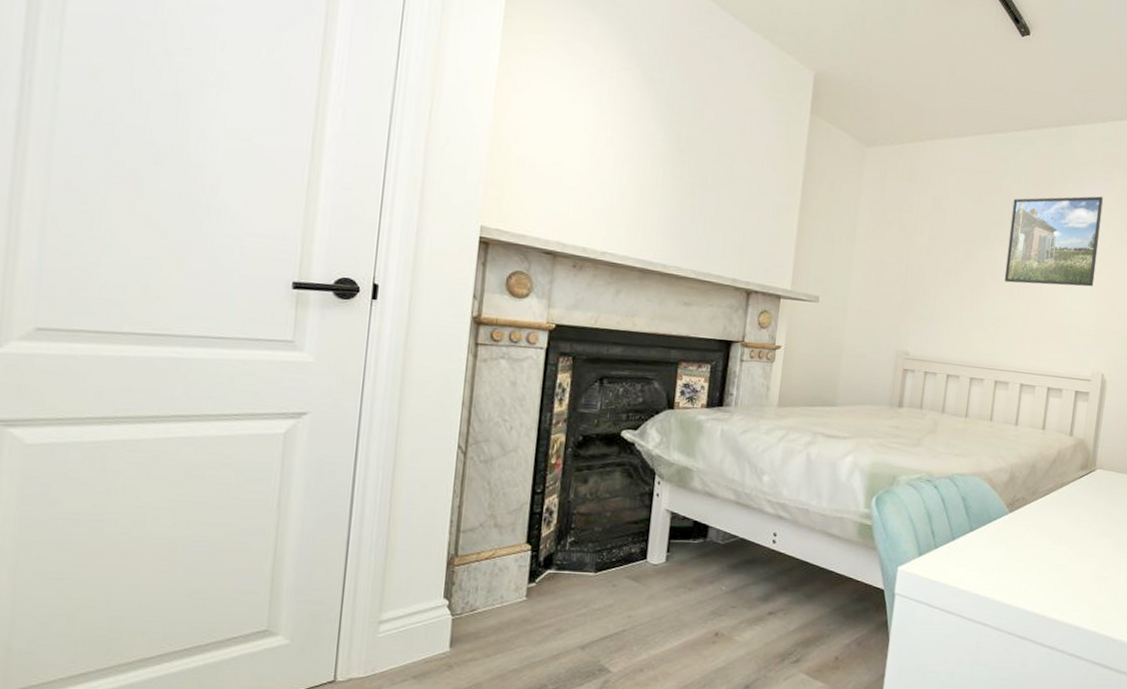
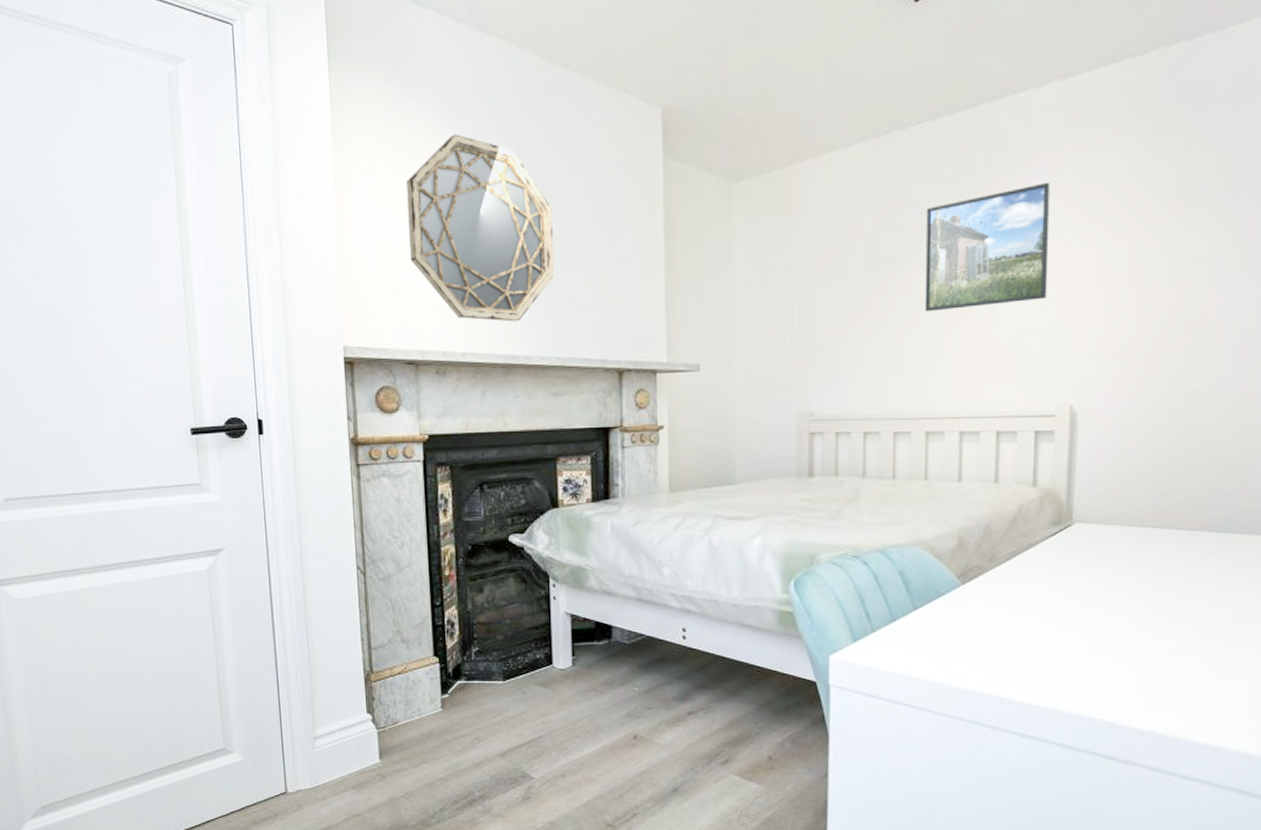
home mirror: none [564,51,707,232] -> present [406,134,554,322]

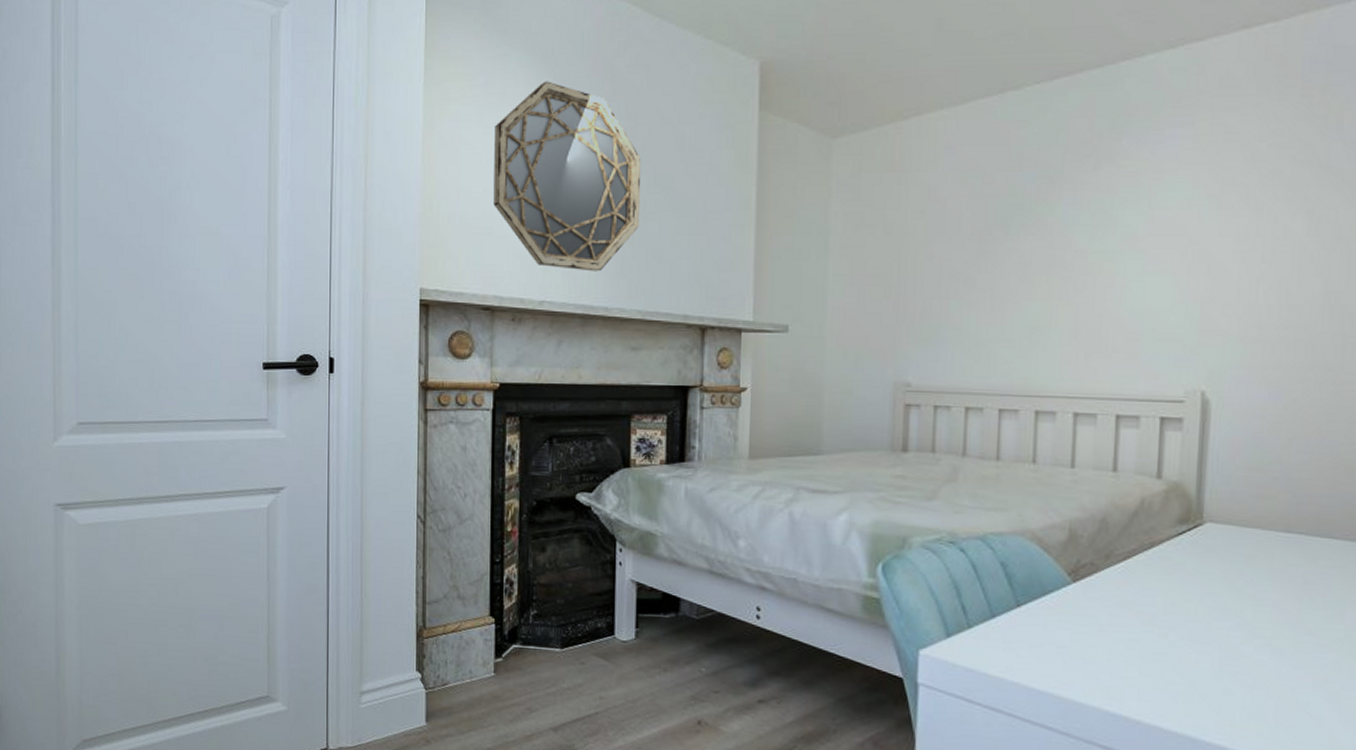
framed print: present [924,181,1051,312] -> none [1037,148,1183,282]

